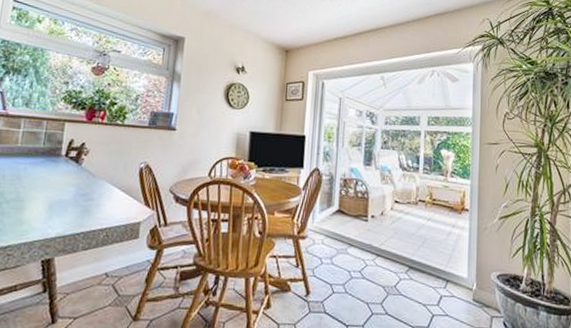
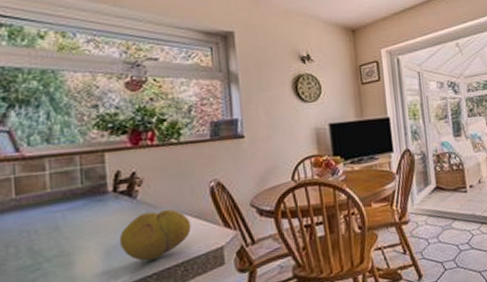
fruit: none [61,179,119,221] -> present [119,209,192,261]

